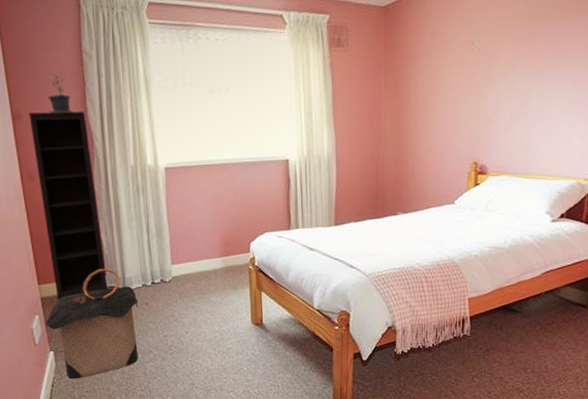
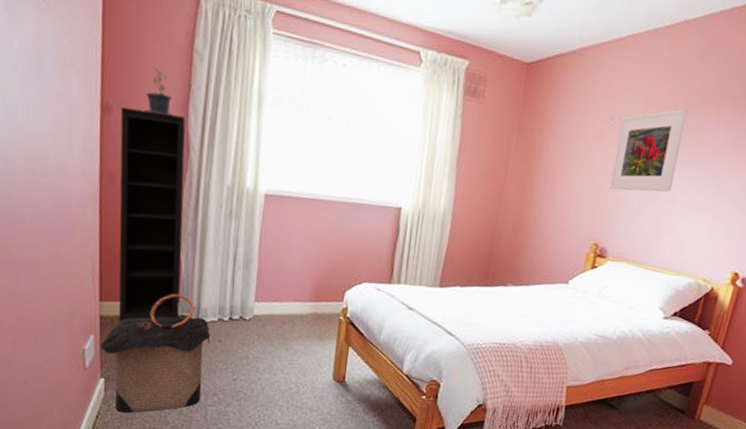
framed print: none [479,22,544,109] -> present [609,109,688,192]

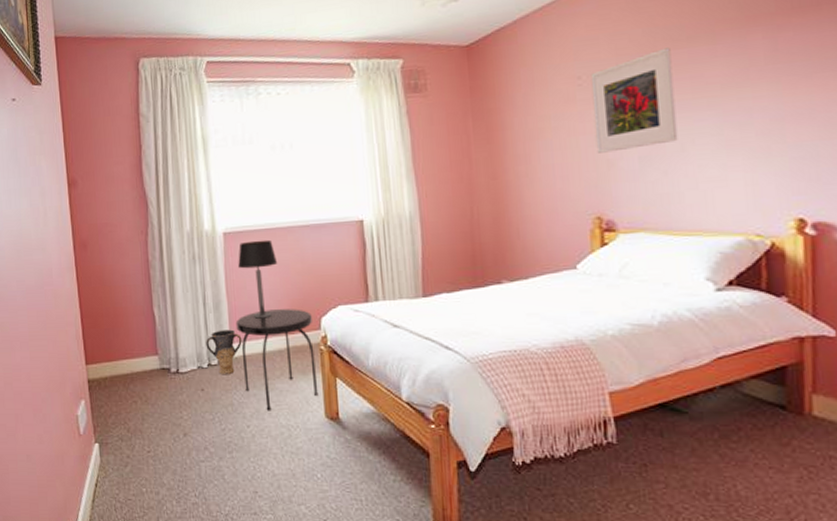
laundry hamper: present [100,293,211,414] -> none [91,347,193,479]
bookcase: present [118,107,186,323] -> none [84,176,160,384]
potted plant: present [140,66,173,117] -> none [101,136,129,179]
vase: none [230,287,267,331] -> present [206,329,242,375]
side table: none [262,276,337,368] -> present [235,309,319,411]
table lamp: none [275,207,315,284] -> present [238,239,278,319]

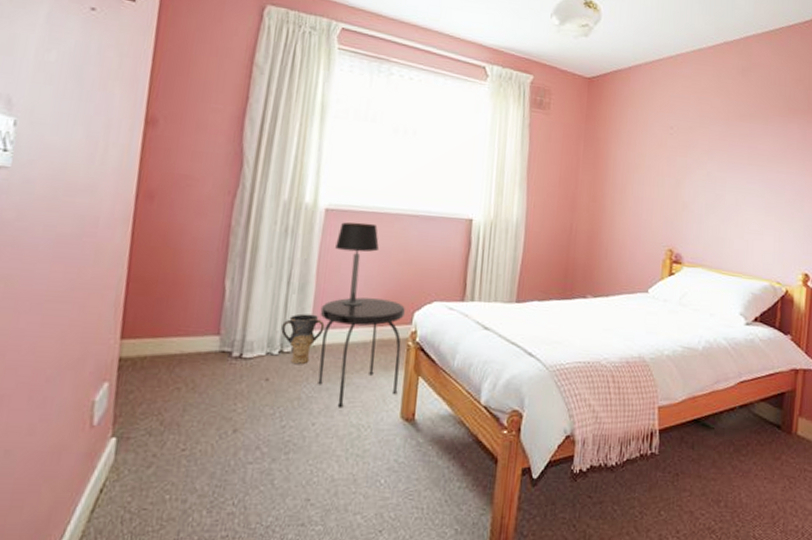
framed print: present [590,47,678,153] -> none [676,119,738,197]

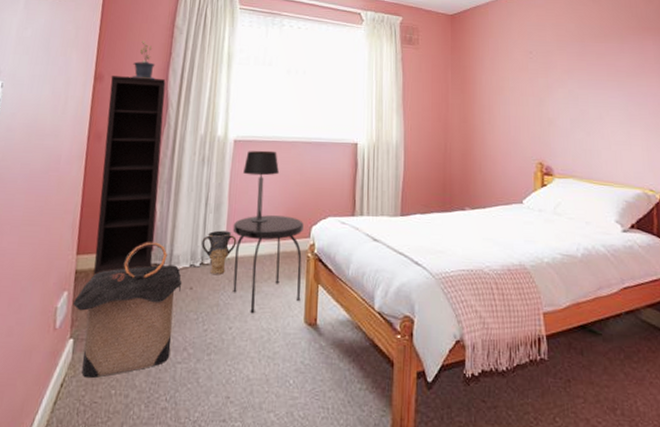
laundry hamper: none [115,325,257,483] -> present [72,242,183,379]
bookcase: none [142,120,241,365] -> present [93,76,166,276]
potted plant: none [190,79,228,130] -> present [128,41,156,80]

